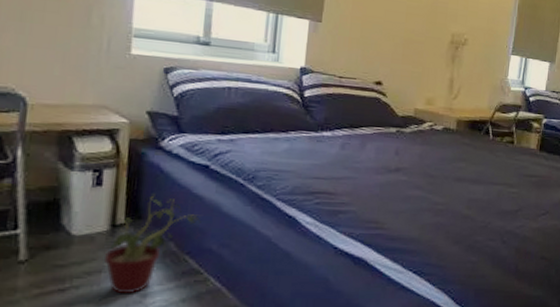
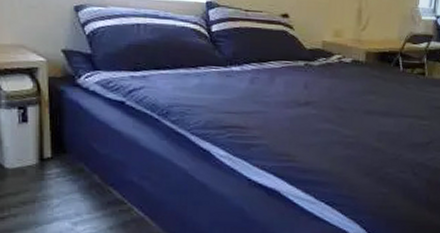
potted plant: present [103,193,201,294] -> none [35,129,121,222]

